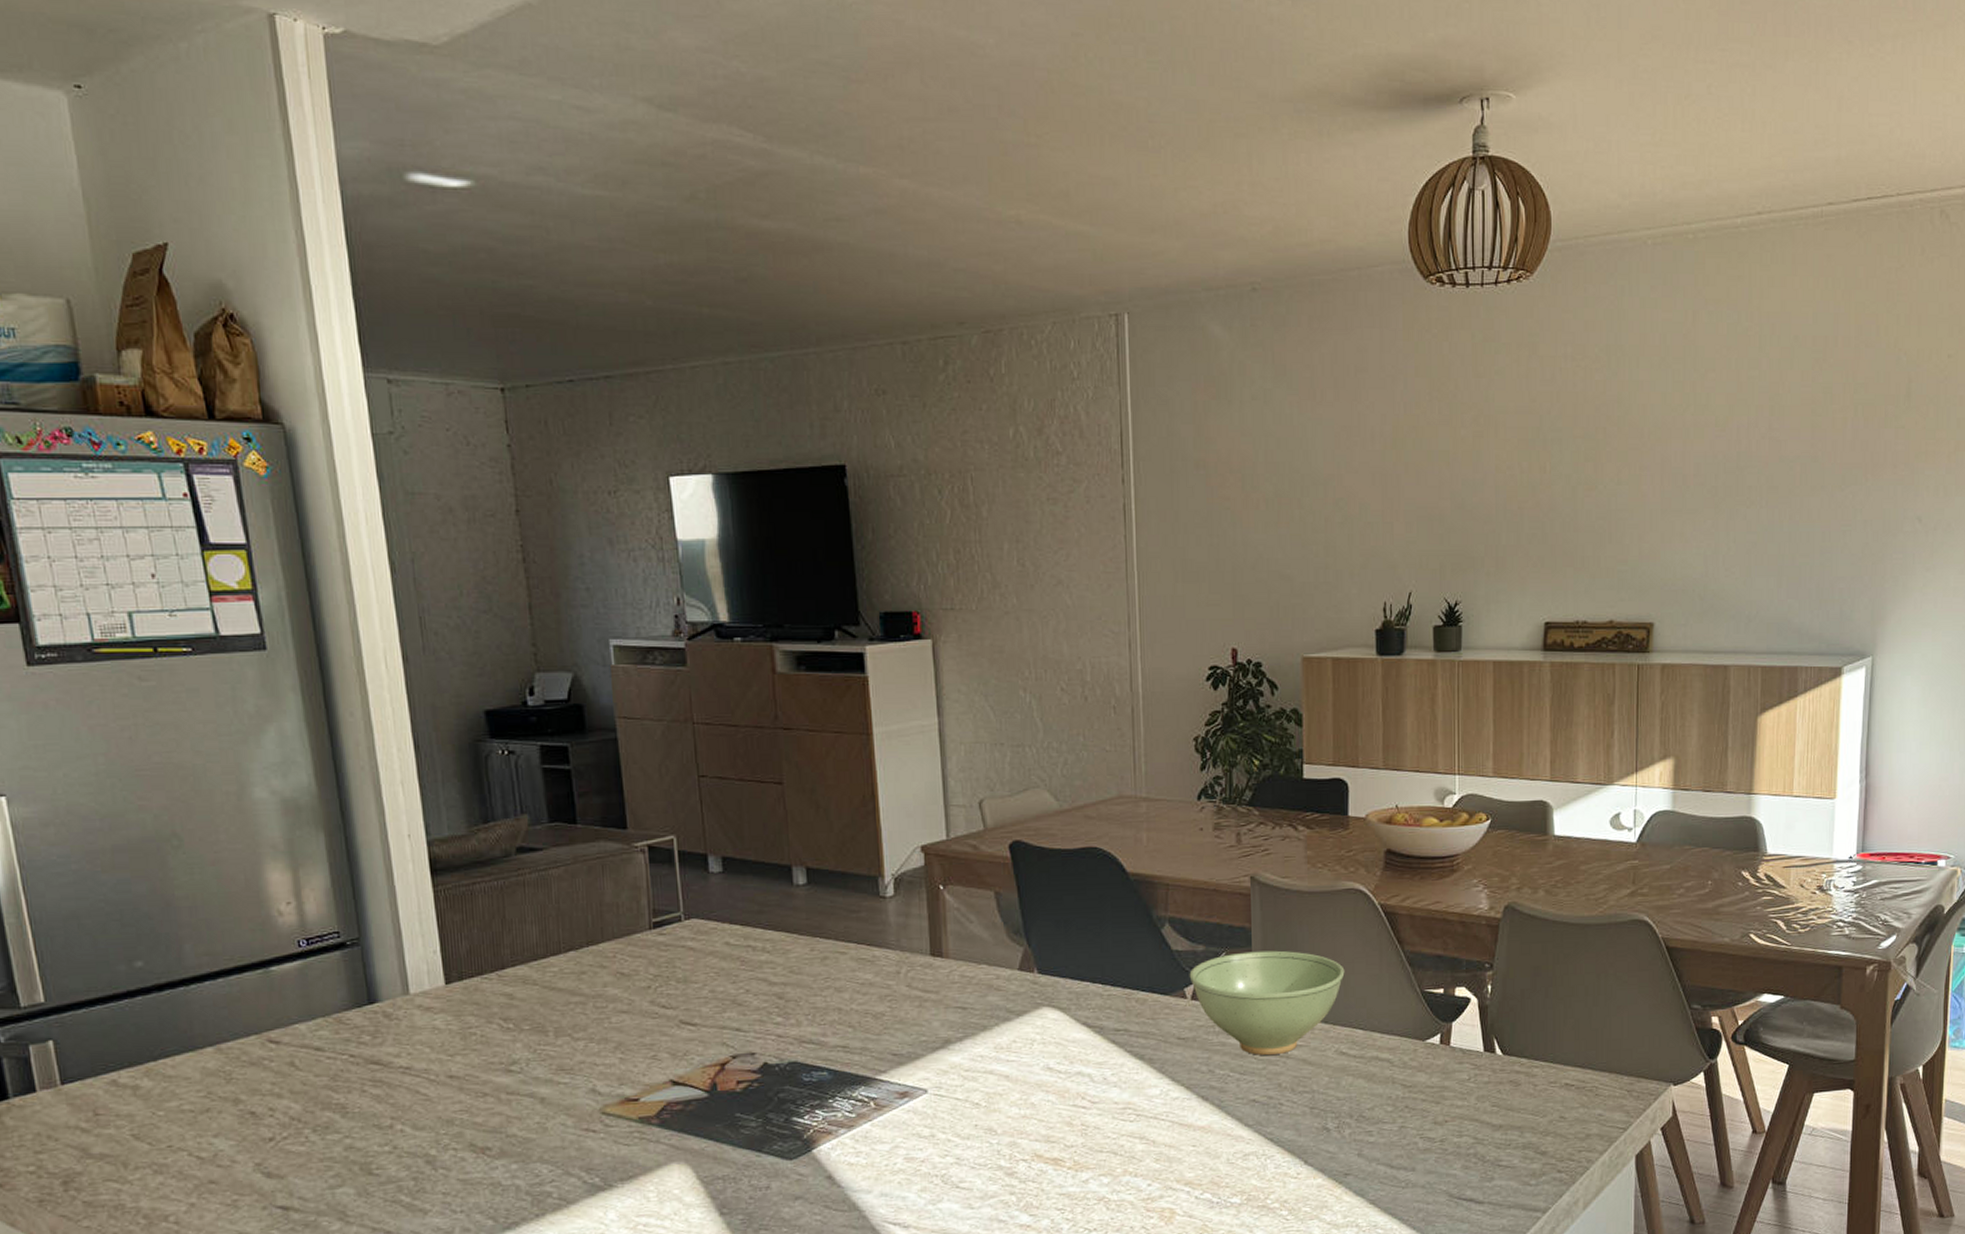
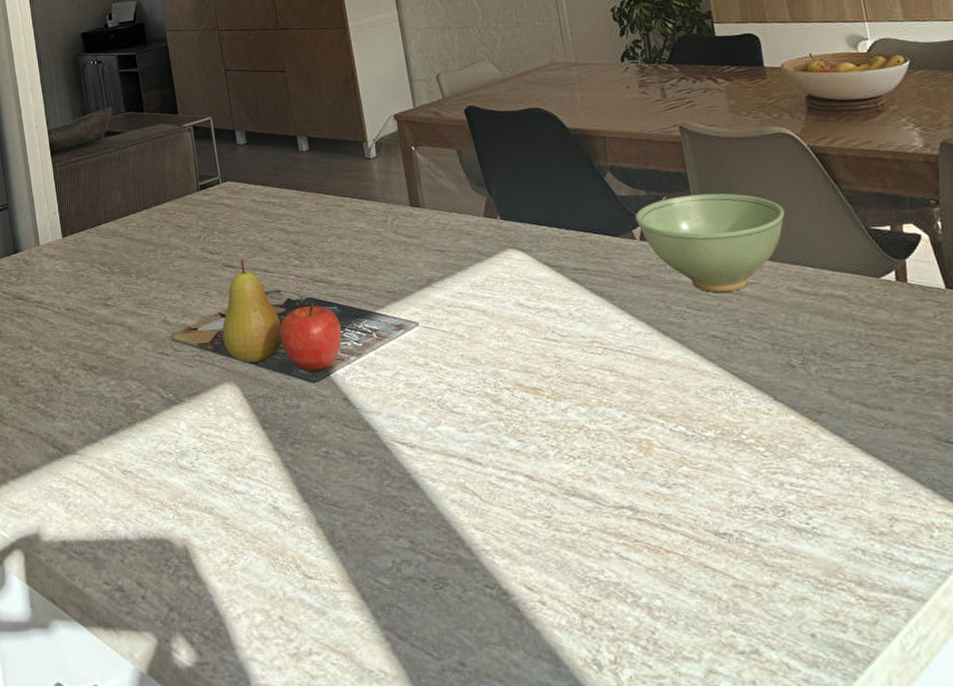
fruit: none [673,1013,754,1139] -> present [222,258,282,363]
fruit: none [751,1067,831,1149] -> present [279,302,342,373]

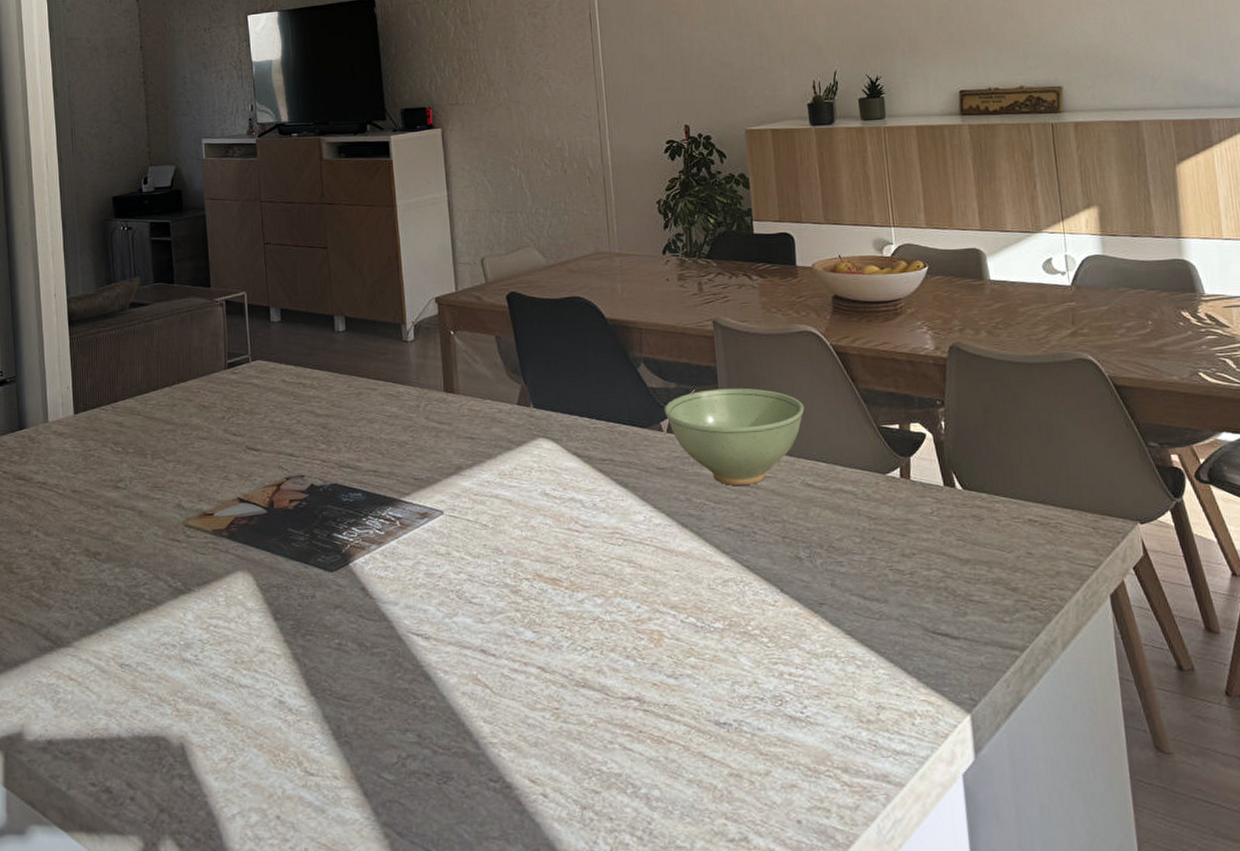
fruit: present [222,258,282,363] -> none [239,440,303,551]
fruit: present [279,302,342,373] -> none [300,488,364,561]

